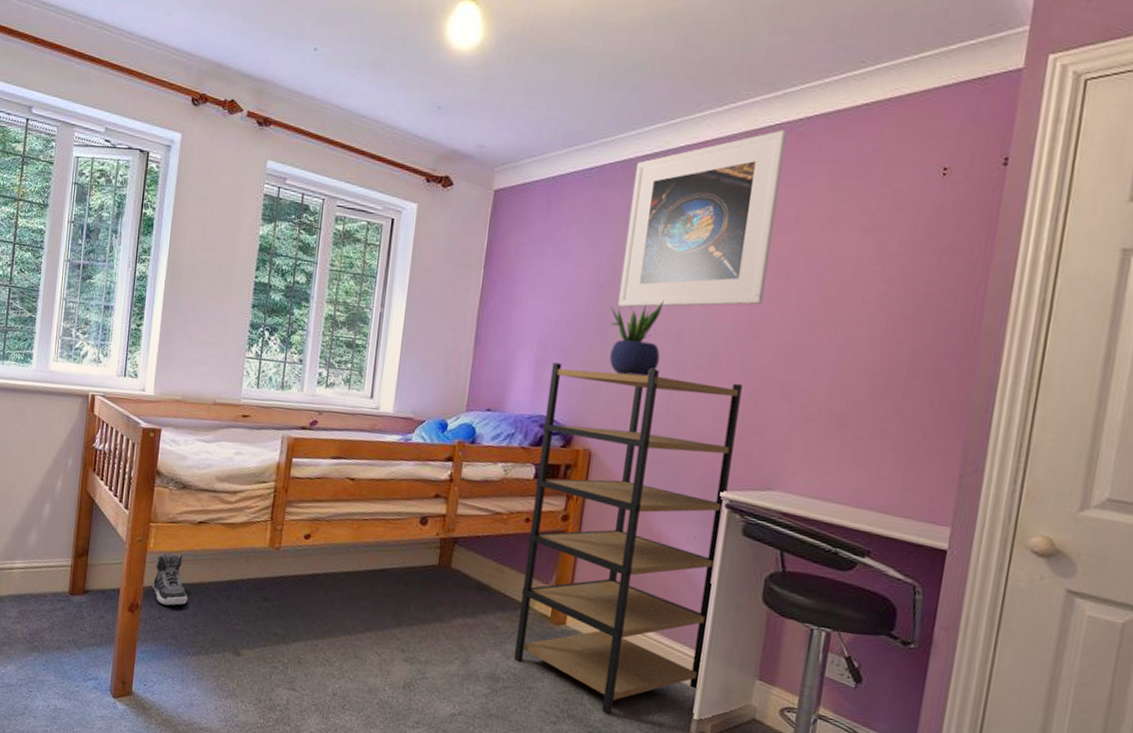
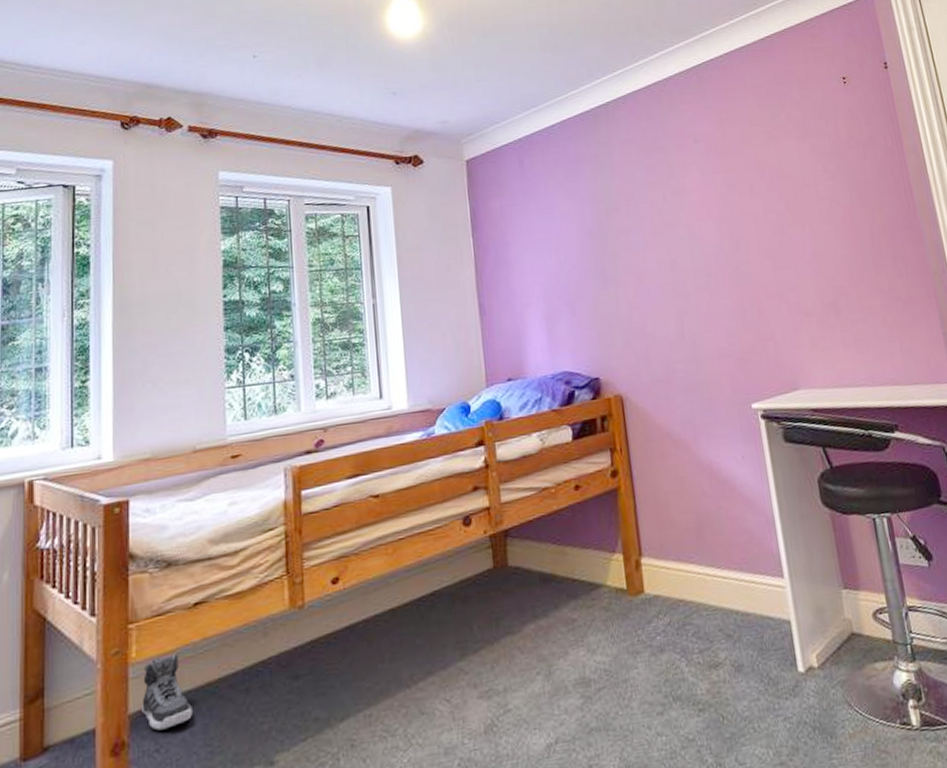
shelving unit: present [513,362,742,715] -> none [562,296,793,682]
potted plant: present [609,300,664,377] -> none [604,232,663,312]
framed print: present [617,130,788,308] -> none [594,66,737,248]

